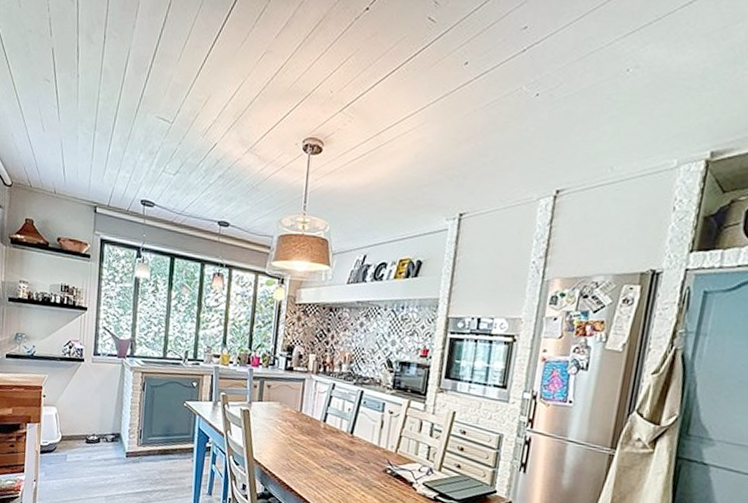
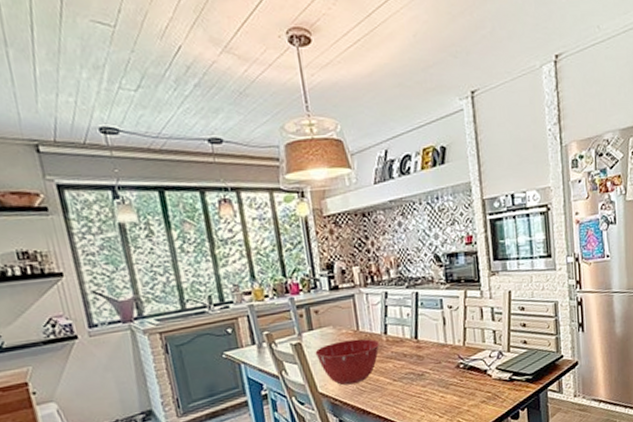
mixing bowl: none [259,417,317,460] -> present [315,338,379,385]

